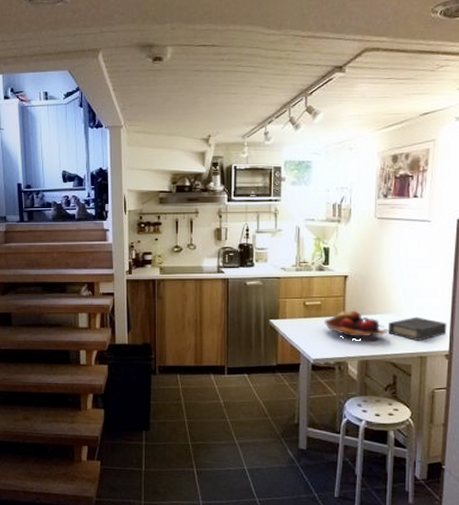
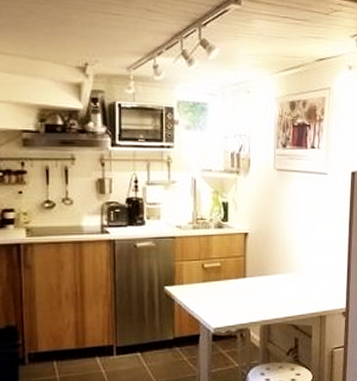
fruit basket: present [324,310,389,342] -> none [224,270,290,305]
book: present [388,317,447,341] -> none [290,274,344,300]

